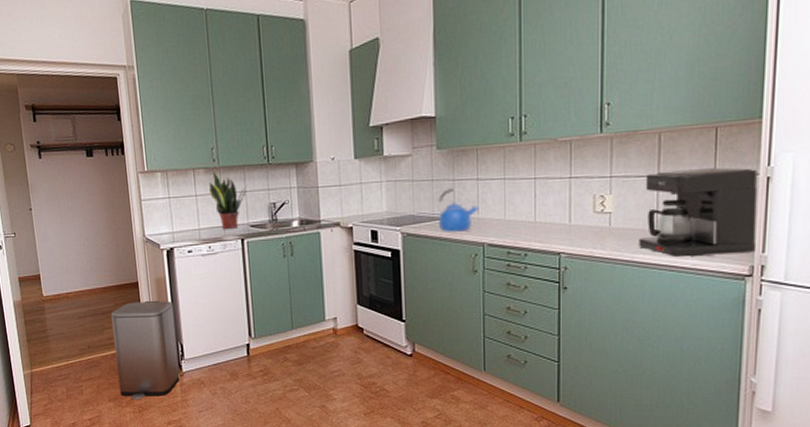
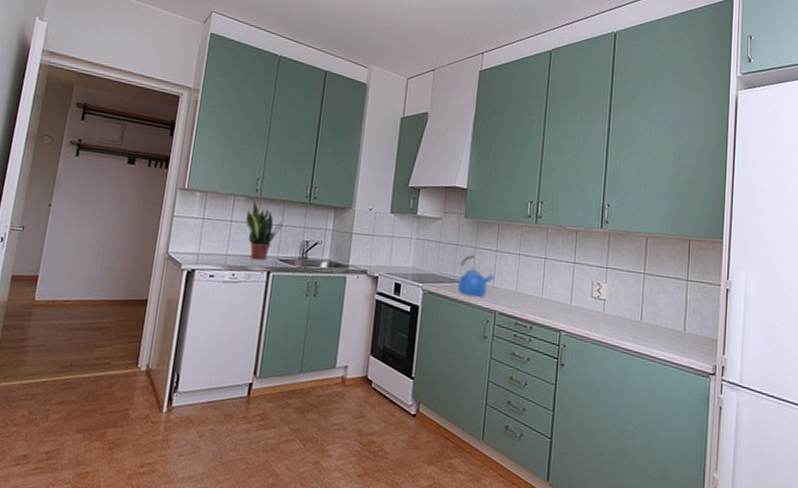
pedal bin: present [111,301,180,399] -> none [92,320,180,434]
coffee maker: present [639,167,759,258] -> none [626,270,720,354]

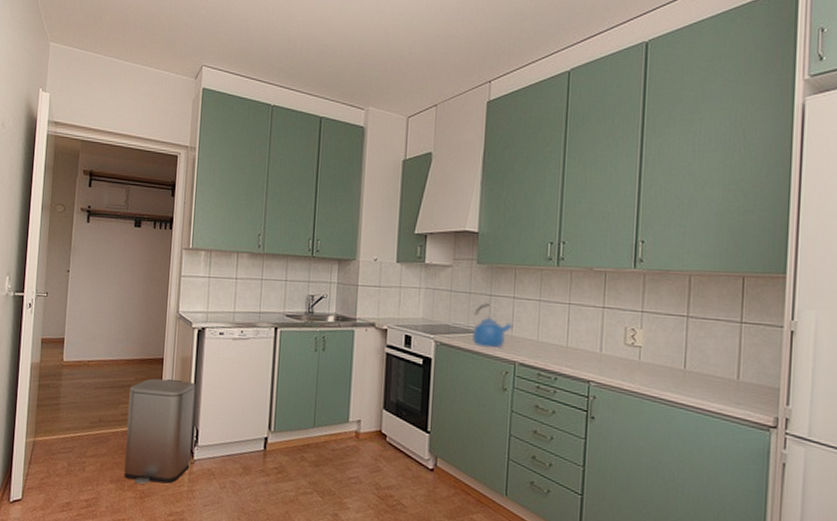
pedal bin: none [92,320,180,434] -> present [124,378,196,484]
potted plant: present [245,201,284,261] -> none [249,257,288,317]

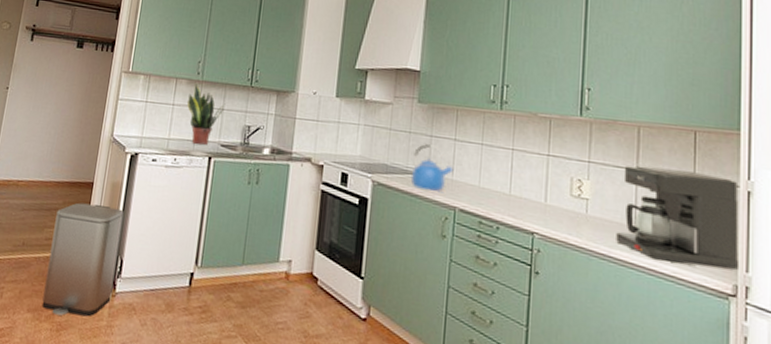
potted plant: none [249,257,288,317] -> present [186,84,226,146]
coffee maker: none [667,312,783,405] -> present [616,165,740,271]

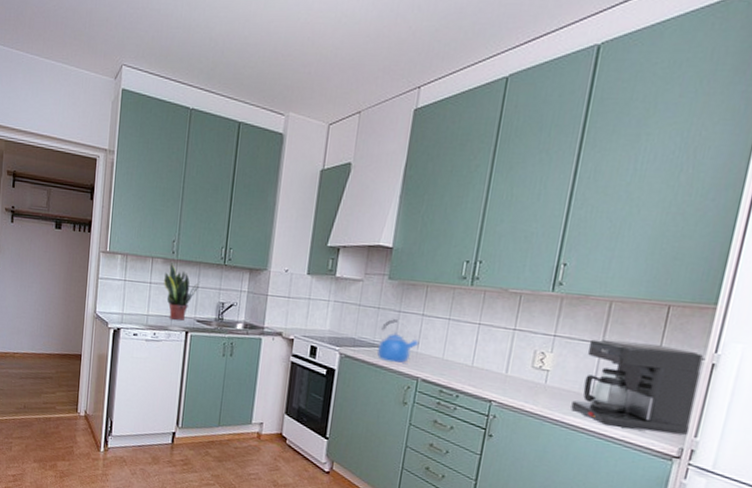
pedal bin: present [42,202,124,317] -> none [46,372,111,467]

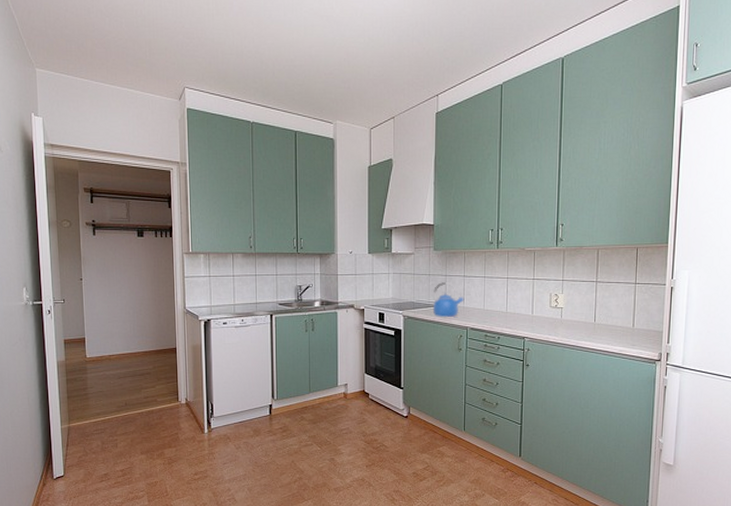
potted plant: present [163,263,200,322] -> none [244,256,278,307]
coffee maker: present [571,339,704,436] -> none [582,277,665,345]

